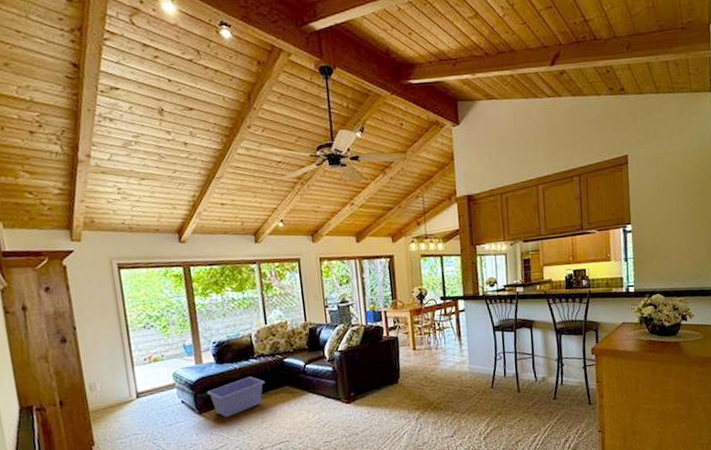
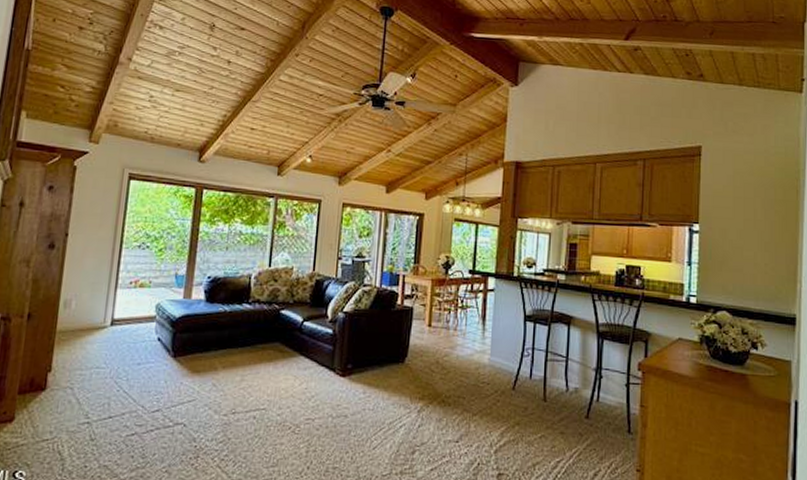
storage bin: present [206,376,265,417] -> none [187,323,255,367]

